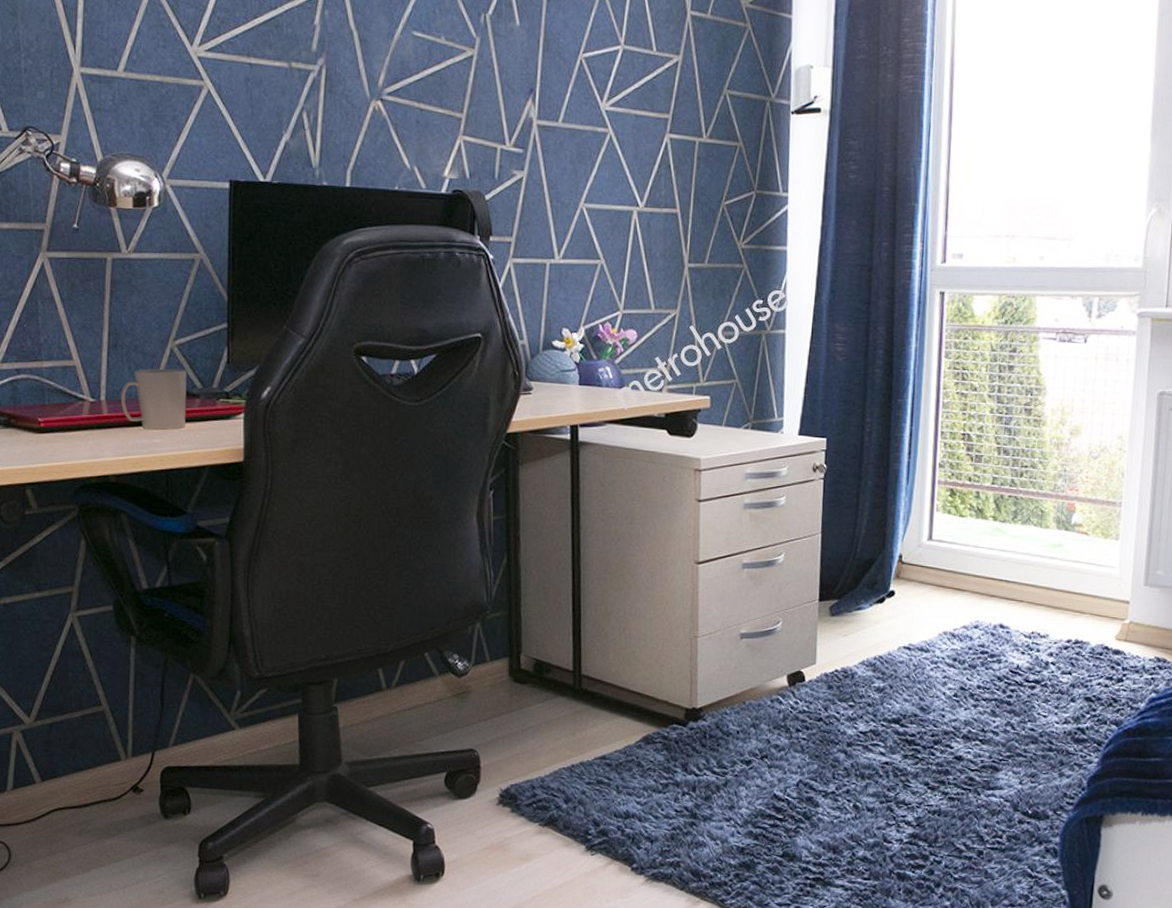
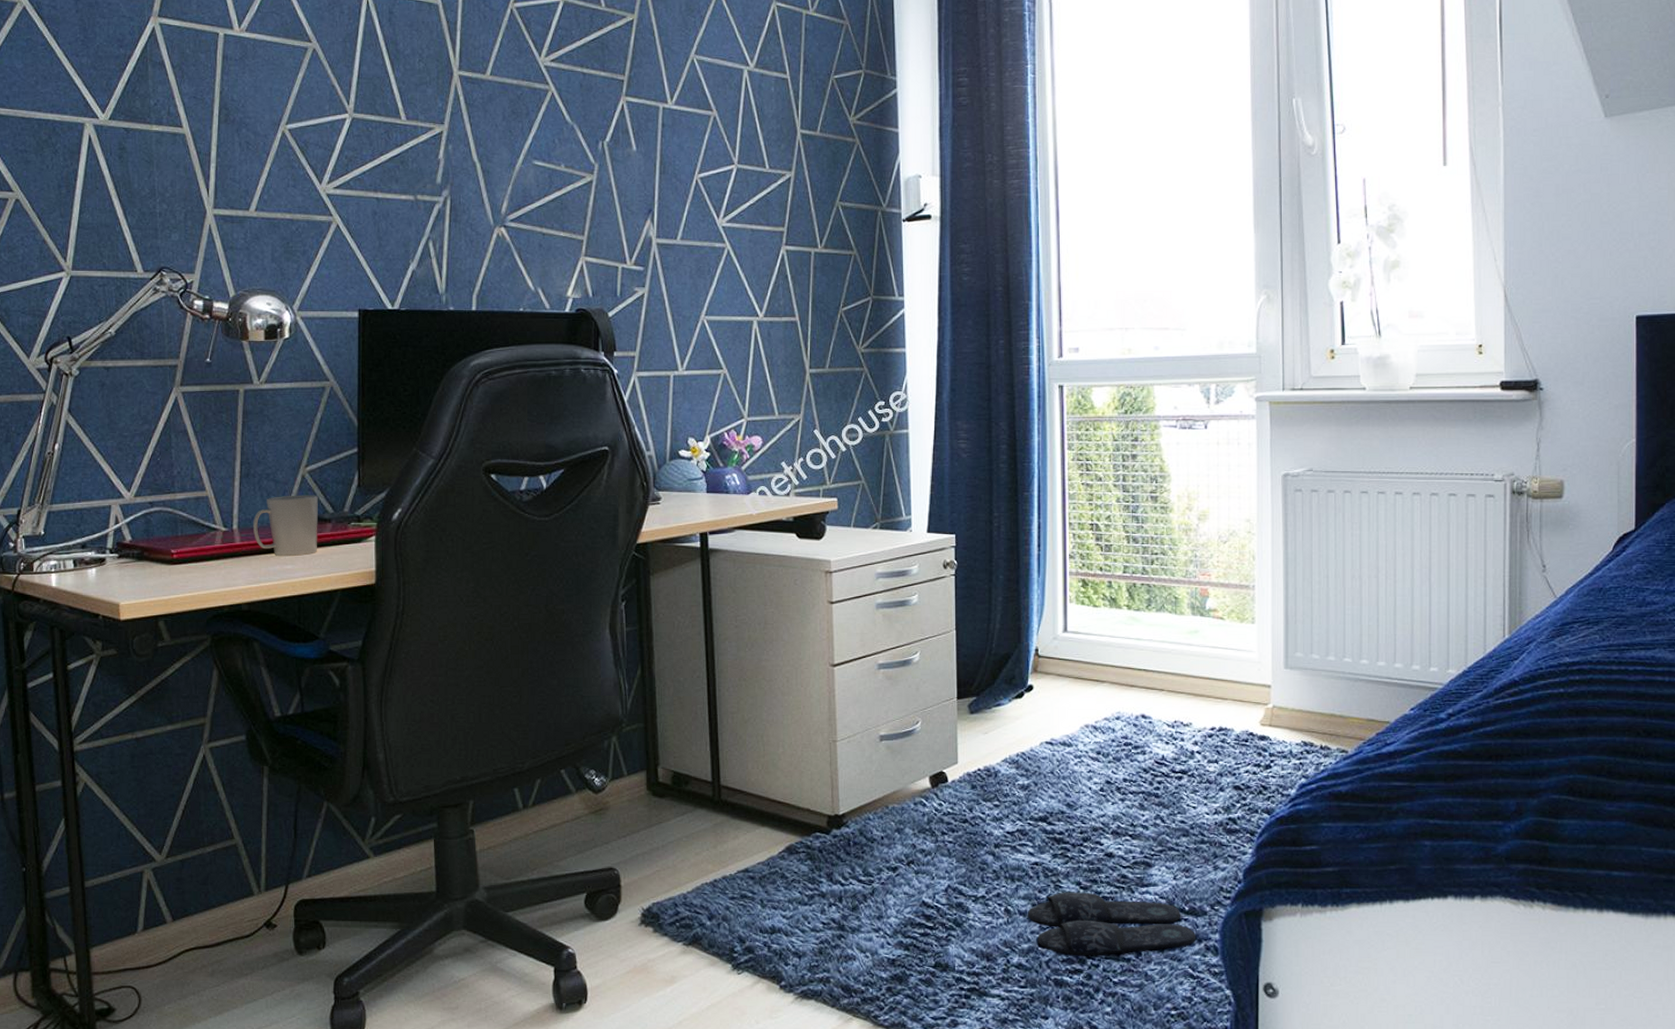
slippers: none [876,791,1038,853] -> present [1028,892,1197,956]

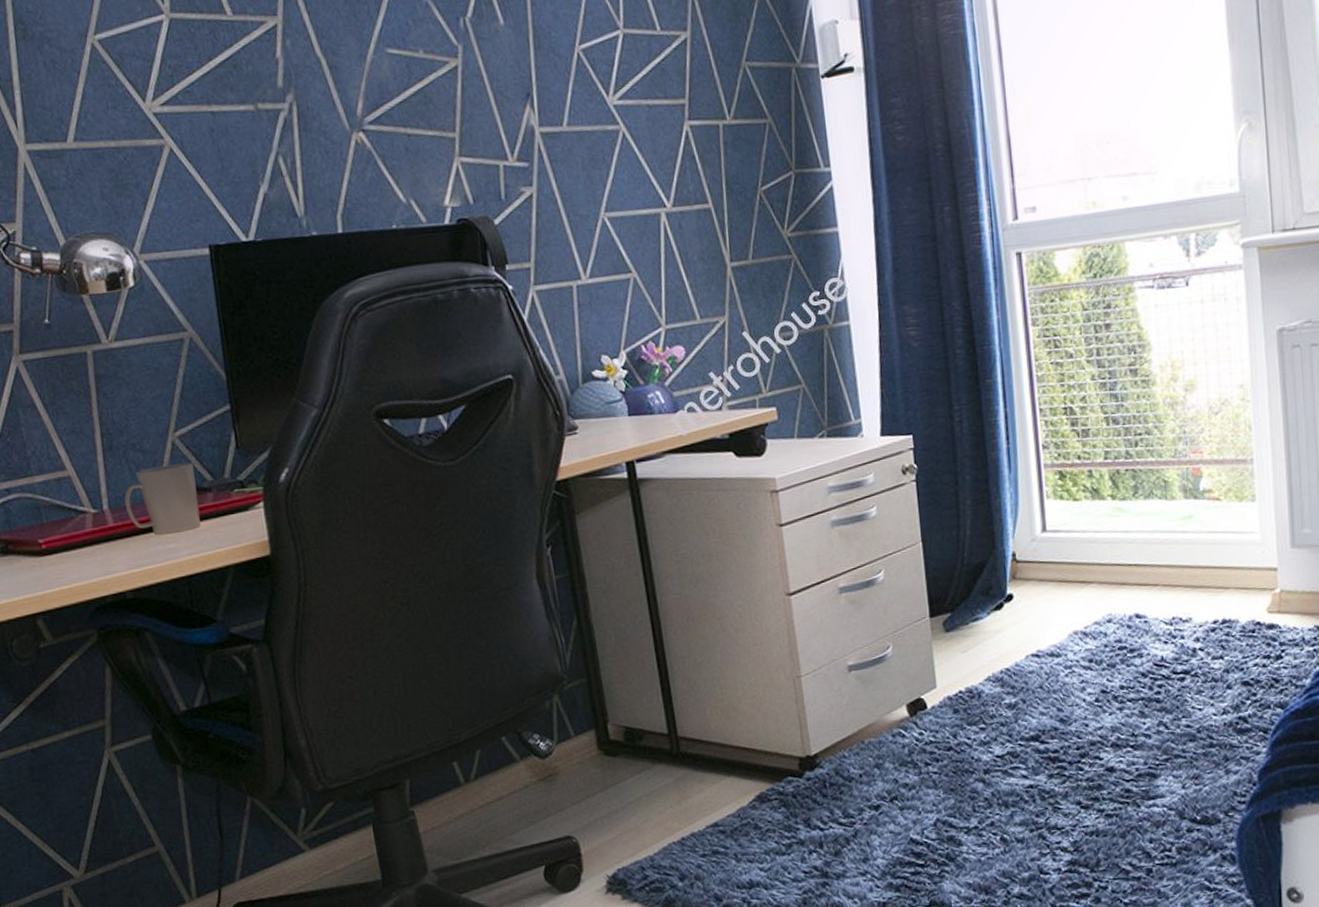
slippers: present [1028,892,1197,956] -> none [1026,811,1211,879]

